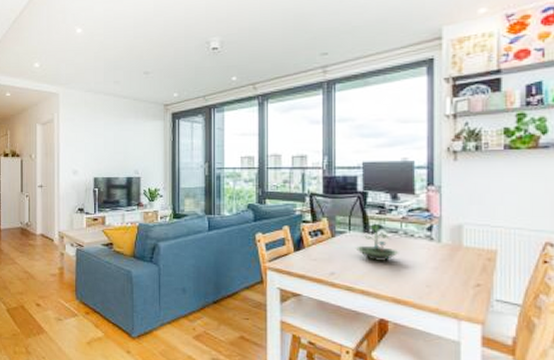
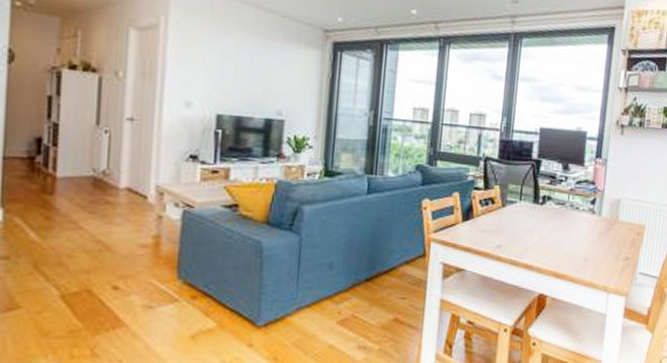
terrarium: present [355,223,399,261] -> none [523,193,564,234]

